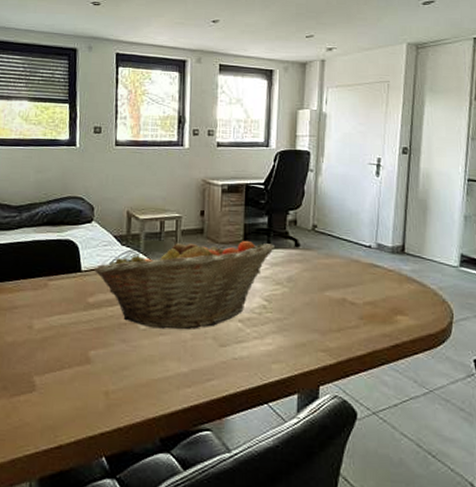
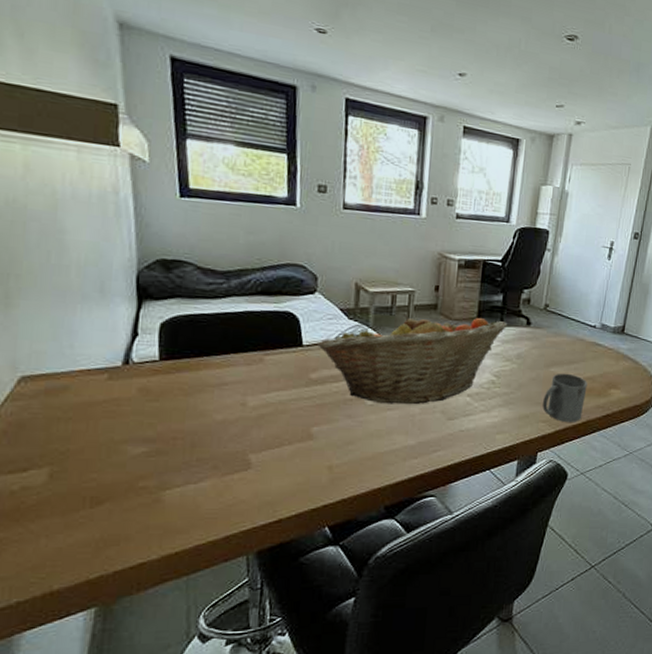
mug: none [320,297,369,353] -> present [543,373,587,422]

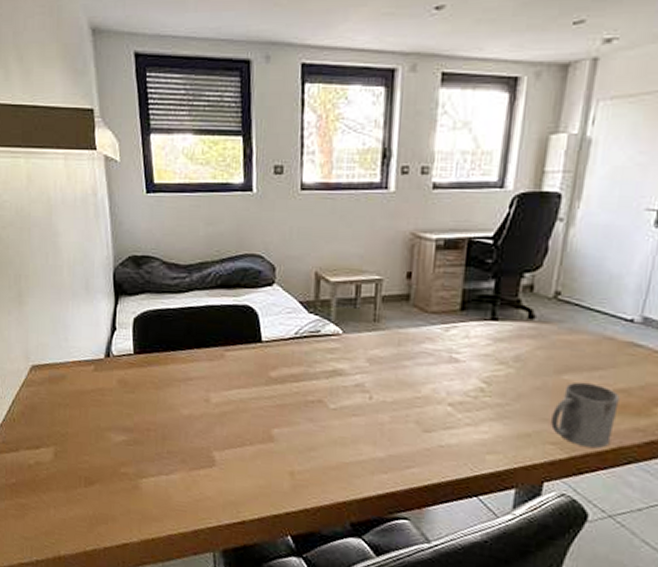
fruit basket: present [318,314,507,405] -> none [277,306,501,412]

